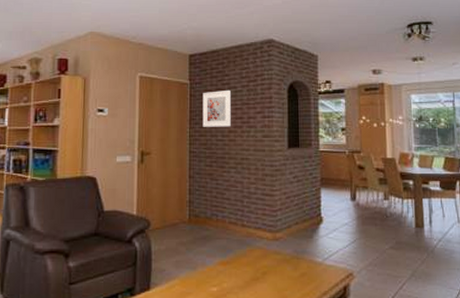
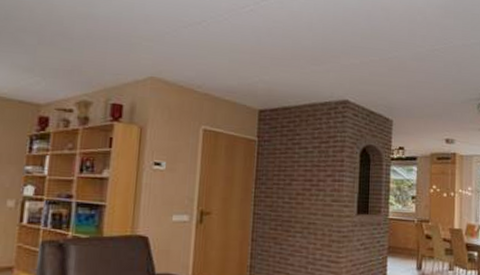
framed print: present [203,89,231,127] -> none [269,150,301,189]

